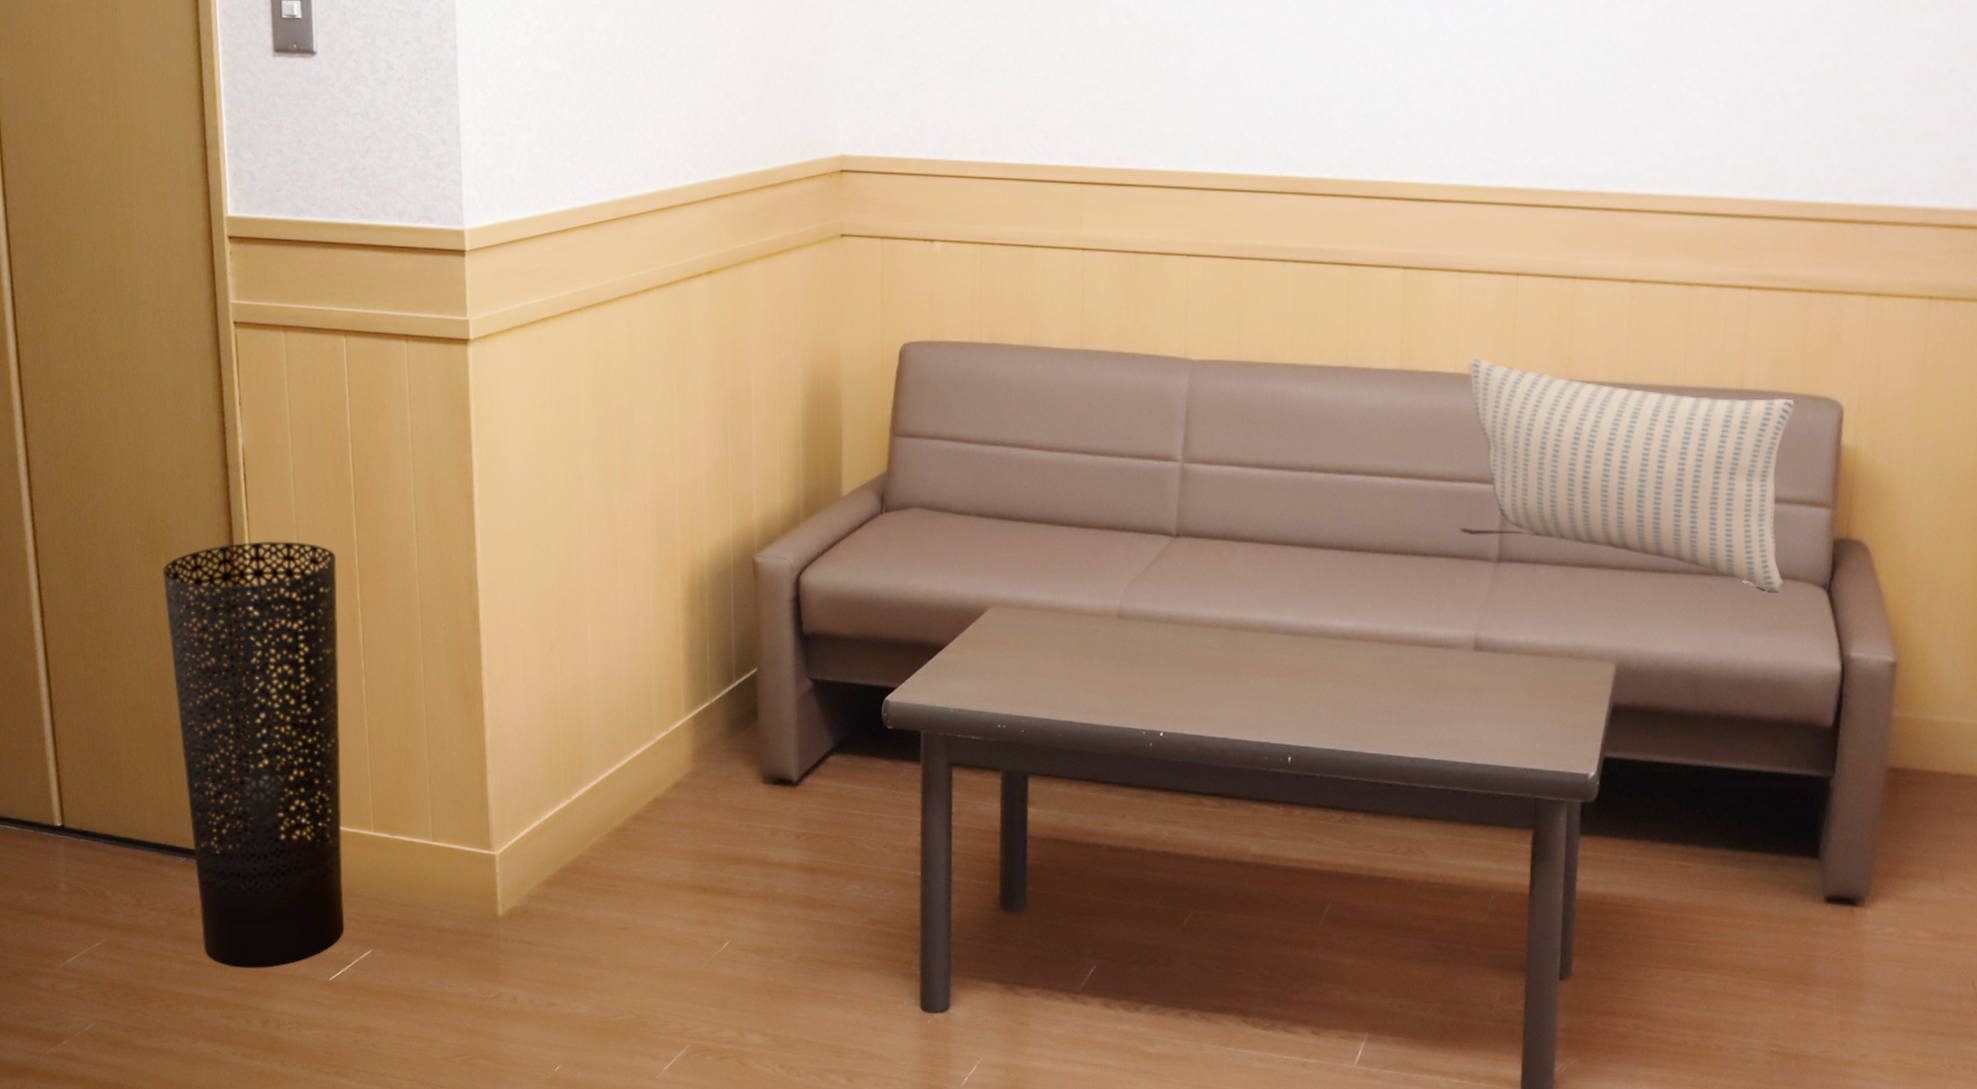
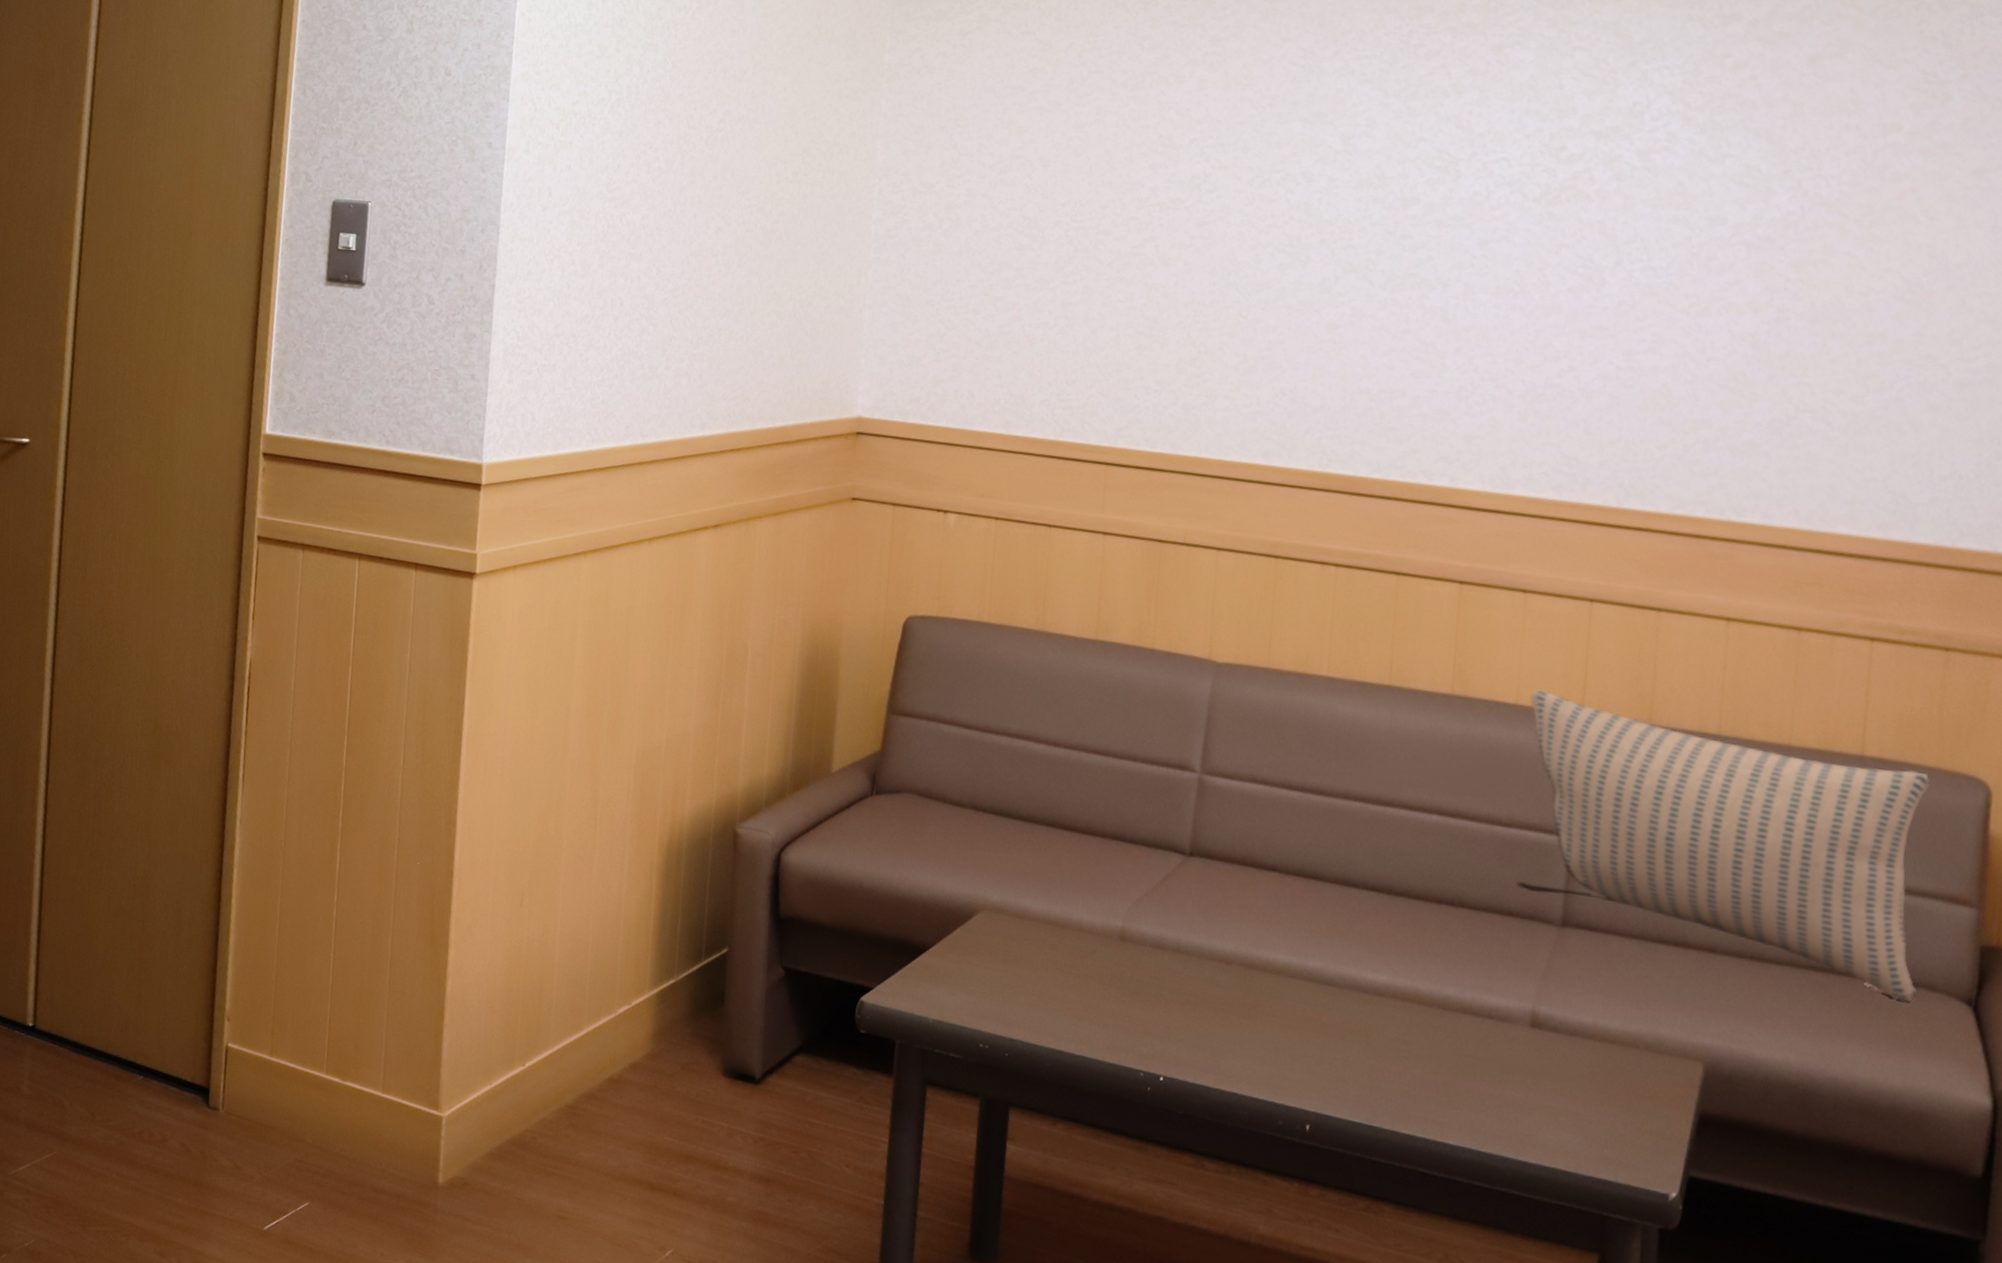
umbrella stand: present [163,541,345,968] -> none [147,756,324,1206]

